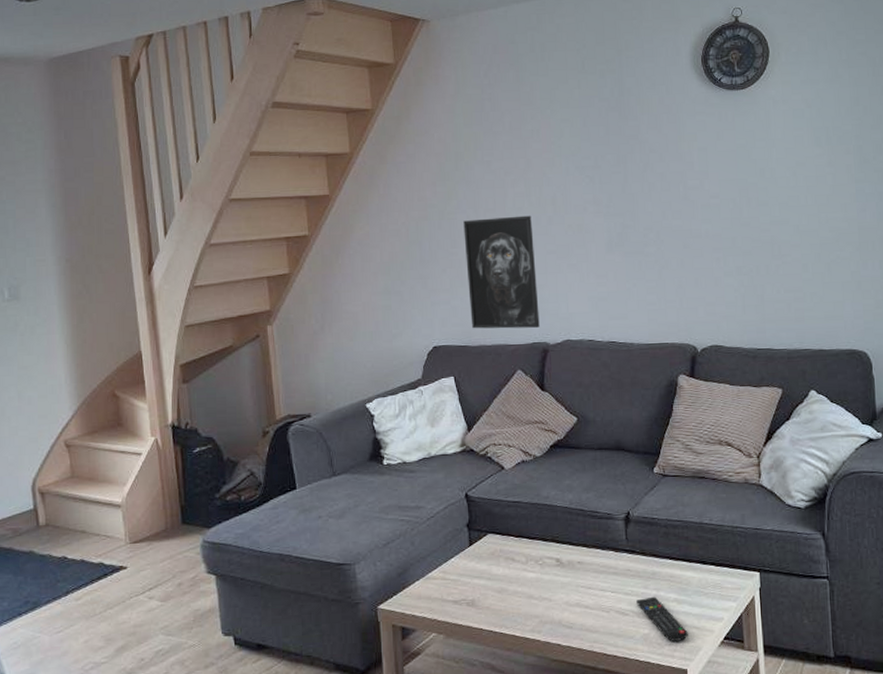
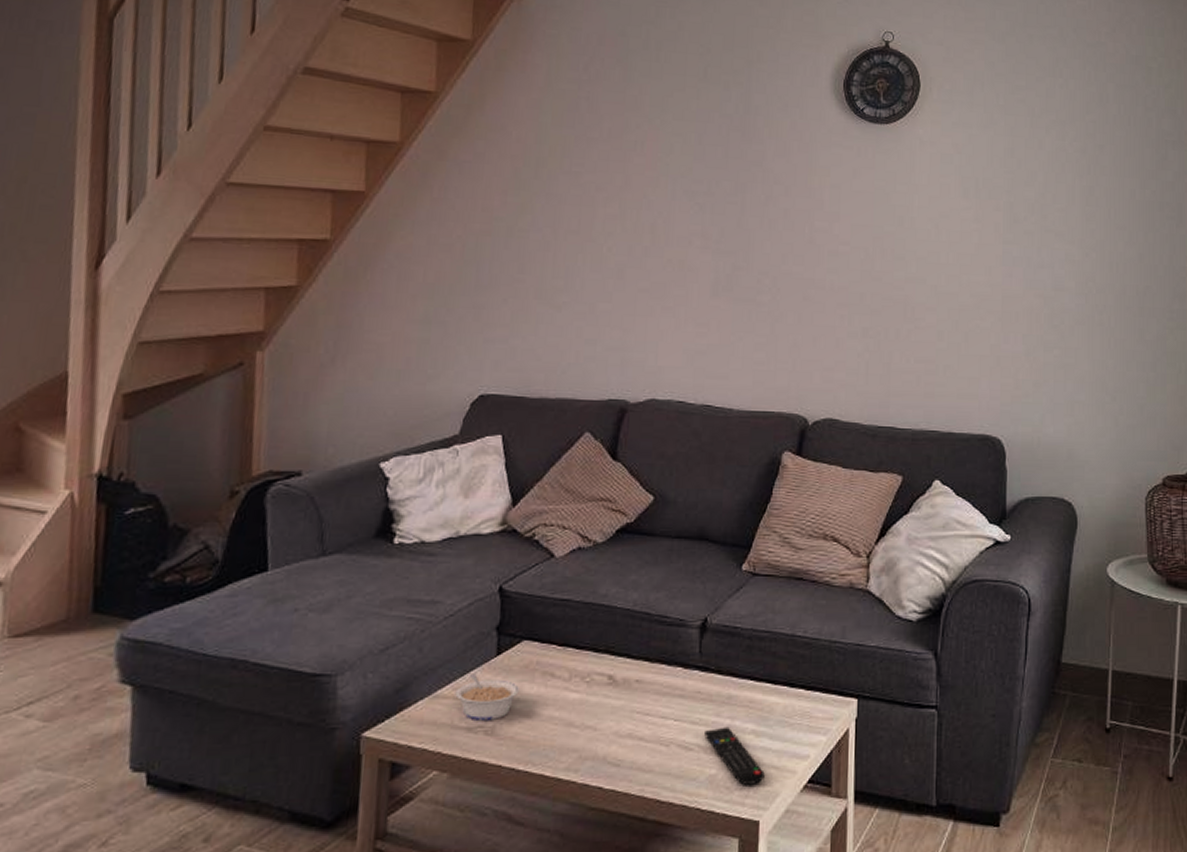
legume: none [442,560,489,596] -> present [455,673,519,722]
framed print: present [463,215,540,329] -> none [532,241,624,382]

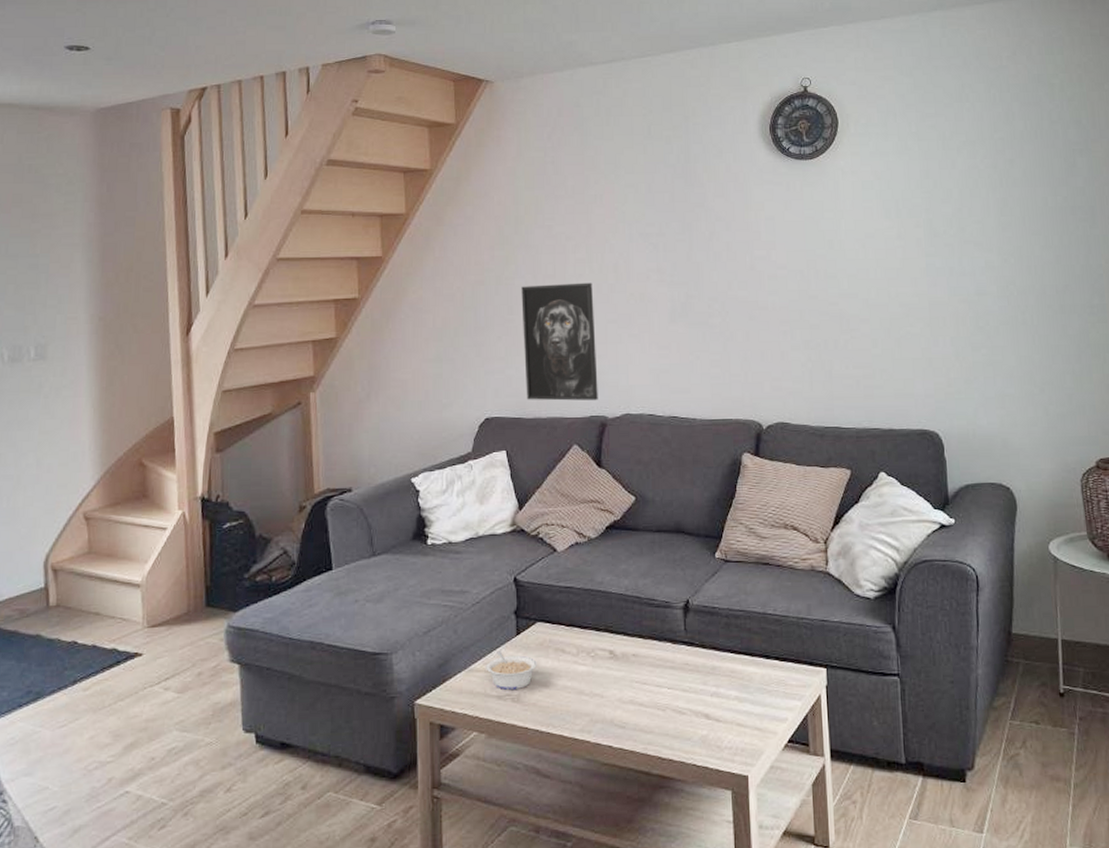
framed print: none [532,241,624,382] -> present [521,282,598,401]
remote control: present [704,726,765,785] -> none [695,693,750,744]

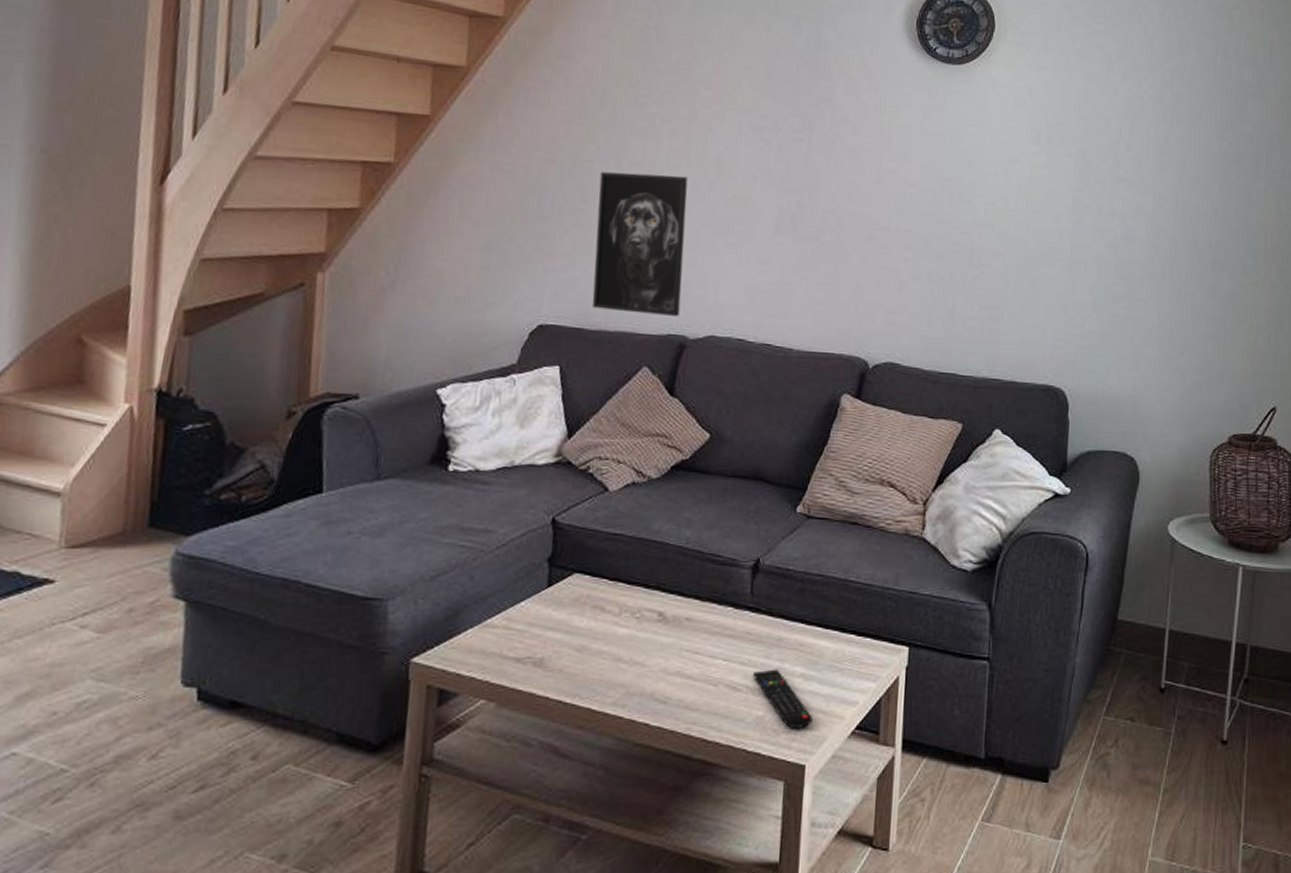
legume: present [486,650,537,691] -> none [504,603,569,653]
remote control: none [695,693,750,744] -> present [753,669,813,728]

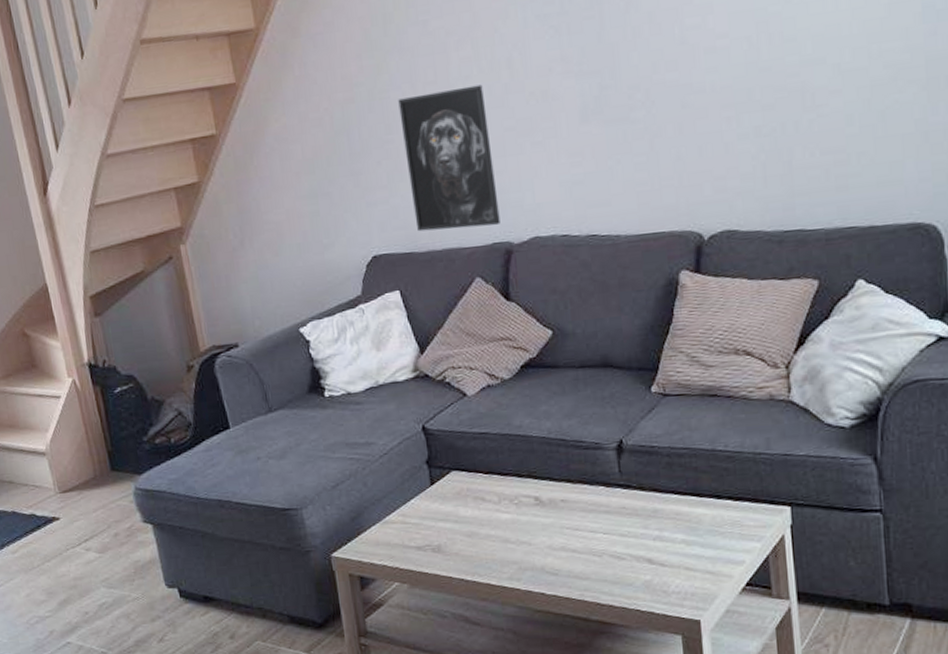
remote control: present [753,669,813,728] -> none [635,537,701,589]

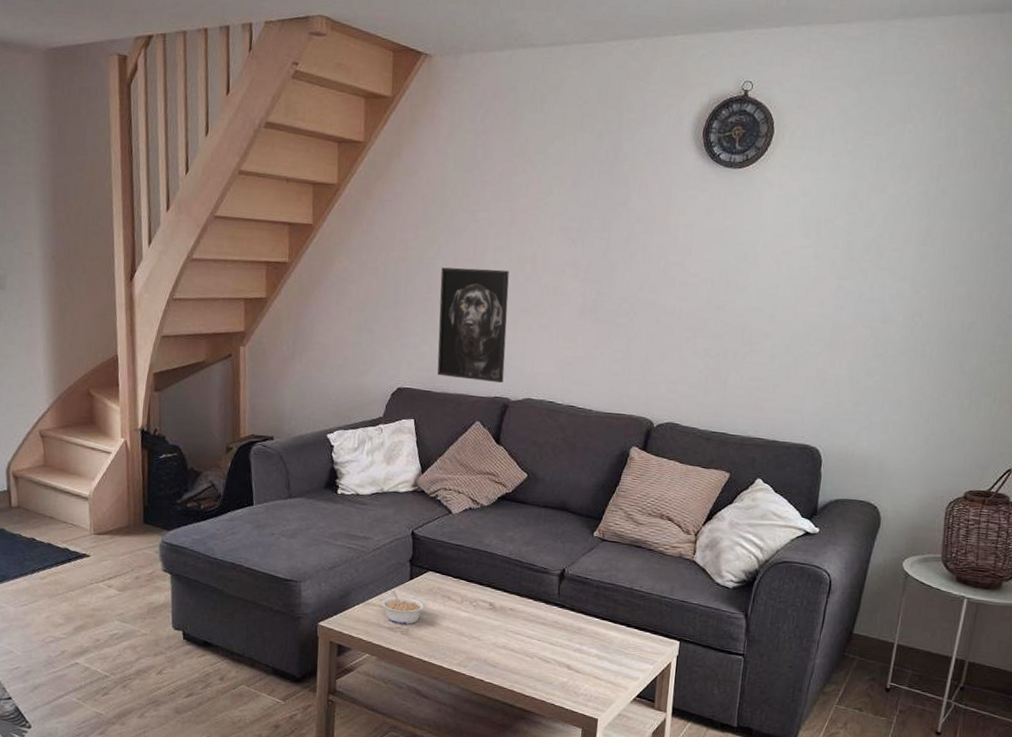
legume: none [401,501,456,541] -> present [381,590,426,625]

